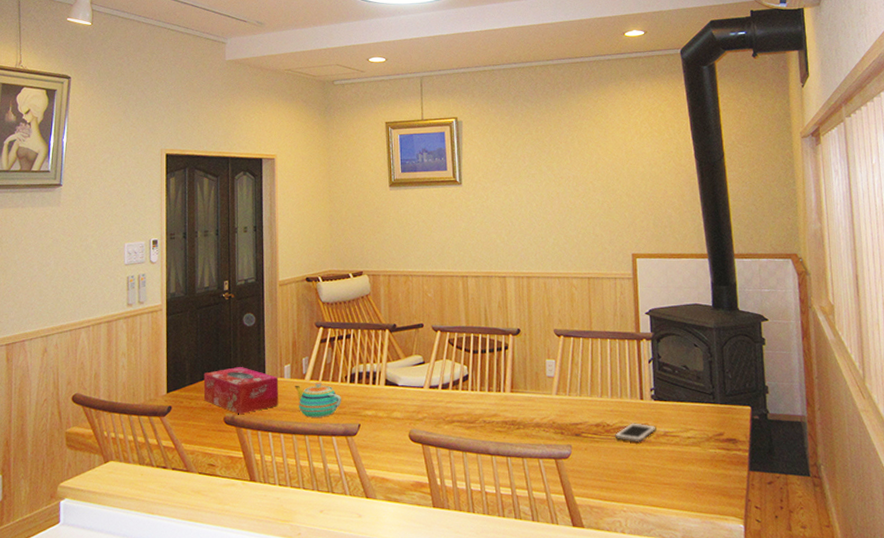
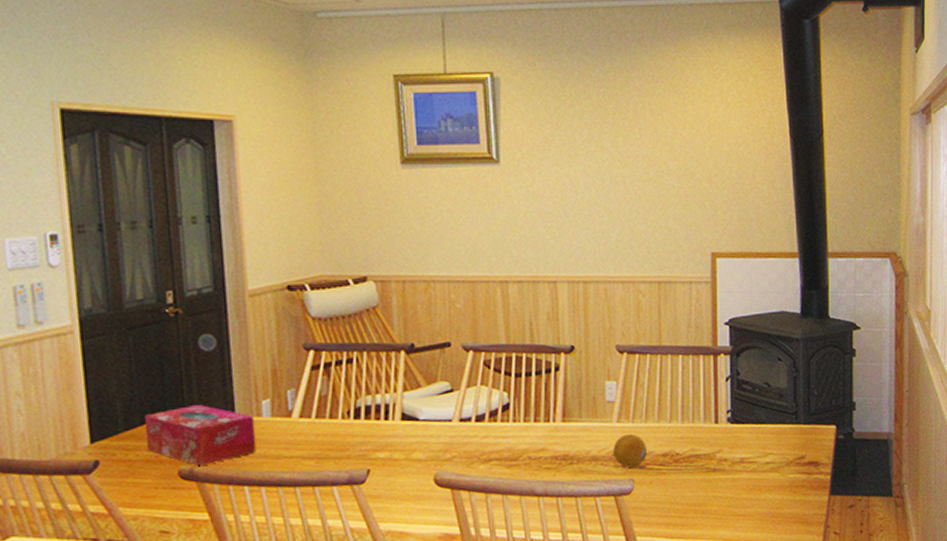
teapot: present [294,382,341,418] -> none [277,420,343,465]
fruit: none [553,405,582,435] -> present [613,433,647,468]
cell phone: present [615,422,656,442] -> none [685,449,732,472]

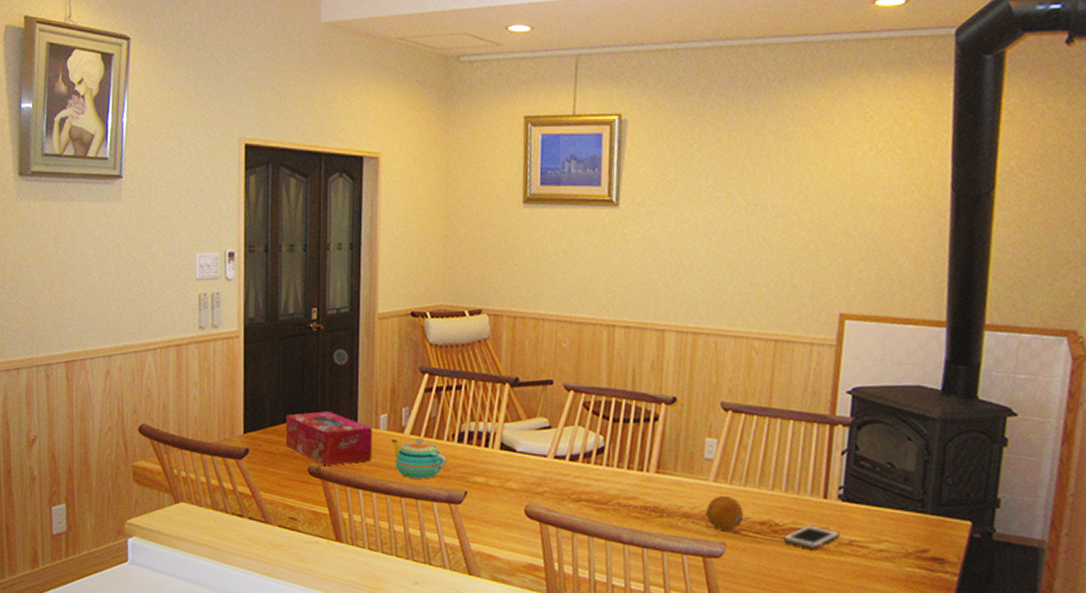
teapot: none [277,420,343,465] -> present [391,438,446,479]
cell phone: none [685,449,732,472] -> present [783,525,840,549]

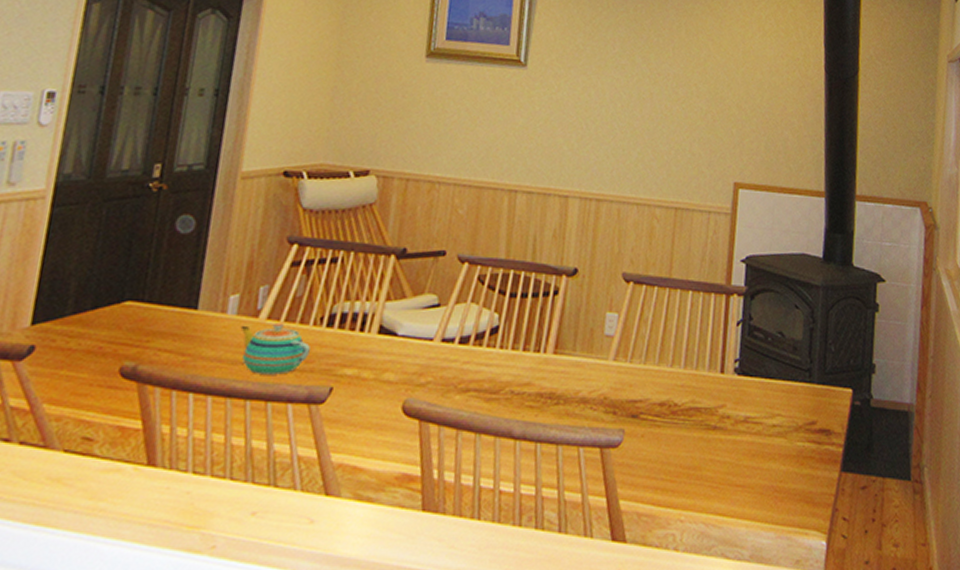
tissue box: present [285,411,373,466] -> none [92,293,218,363]
fruit: present [706,495,743,531] -> none [605,375,643,416]
cell phone: present [783,525,840,549] -> none [682,403,736,429]

